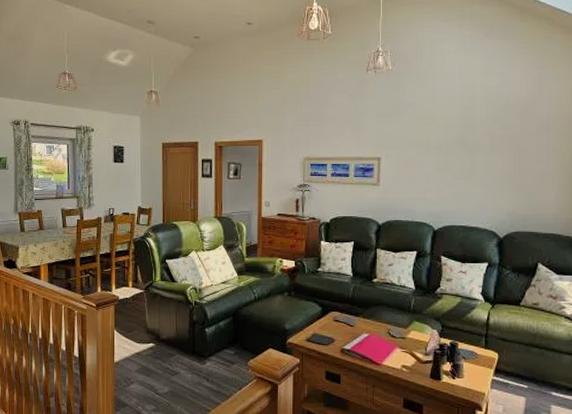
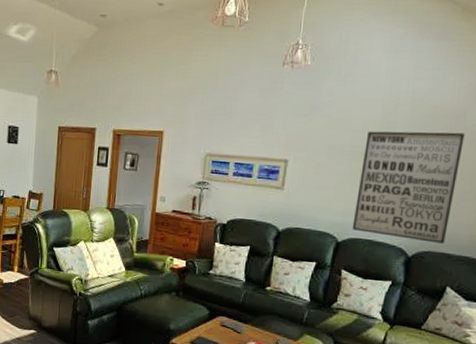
wall art: none [446,120,536,223] -> present [352,131,465,244]

